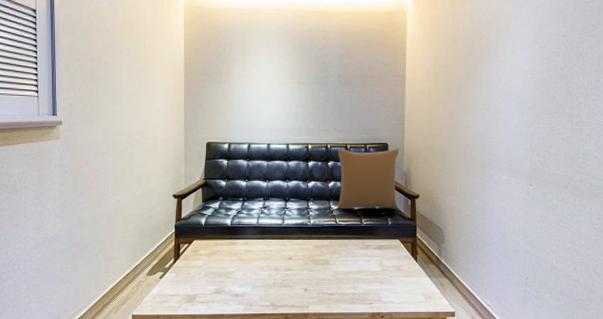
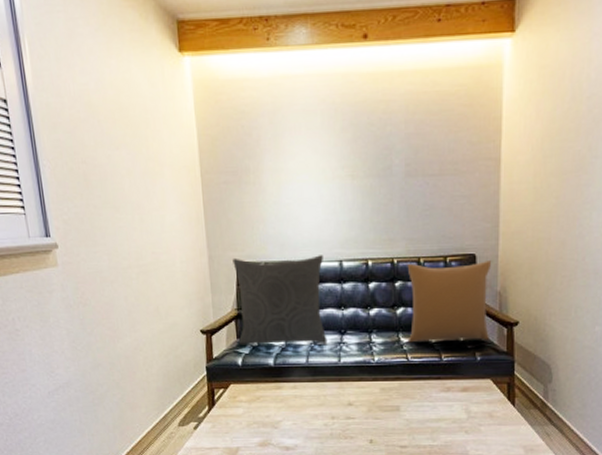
pillow: none [203,138,275,209] -> present [233,255,328,346]

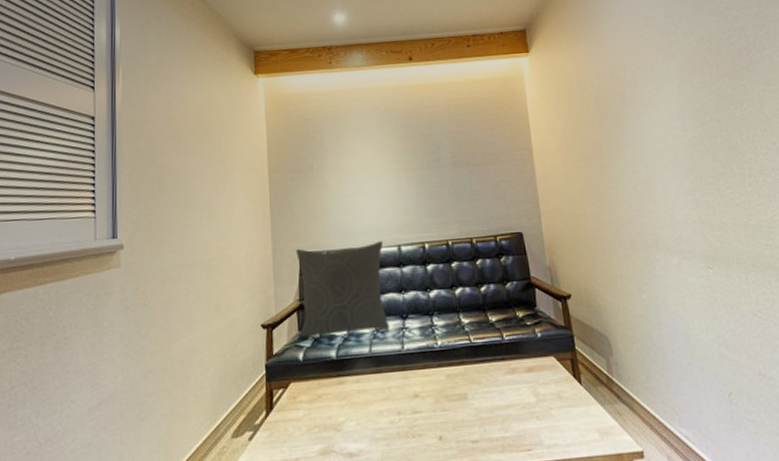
pillow: present [407,261,492,343] -> none [461,237,546,323]

